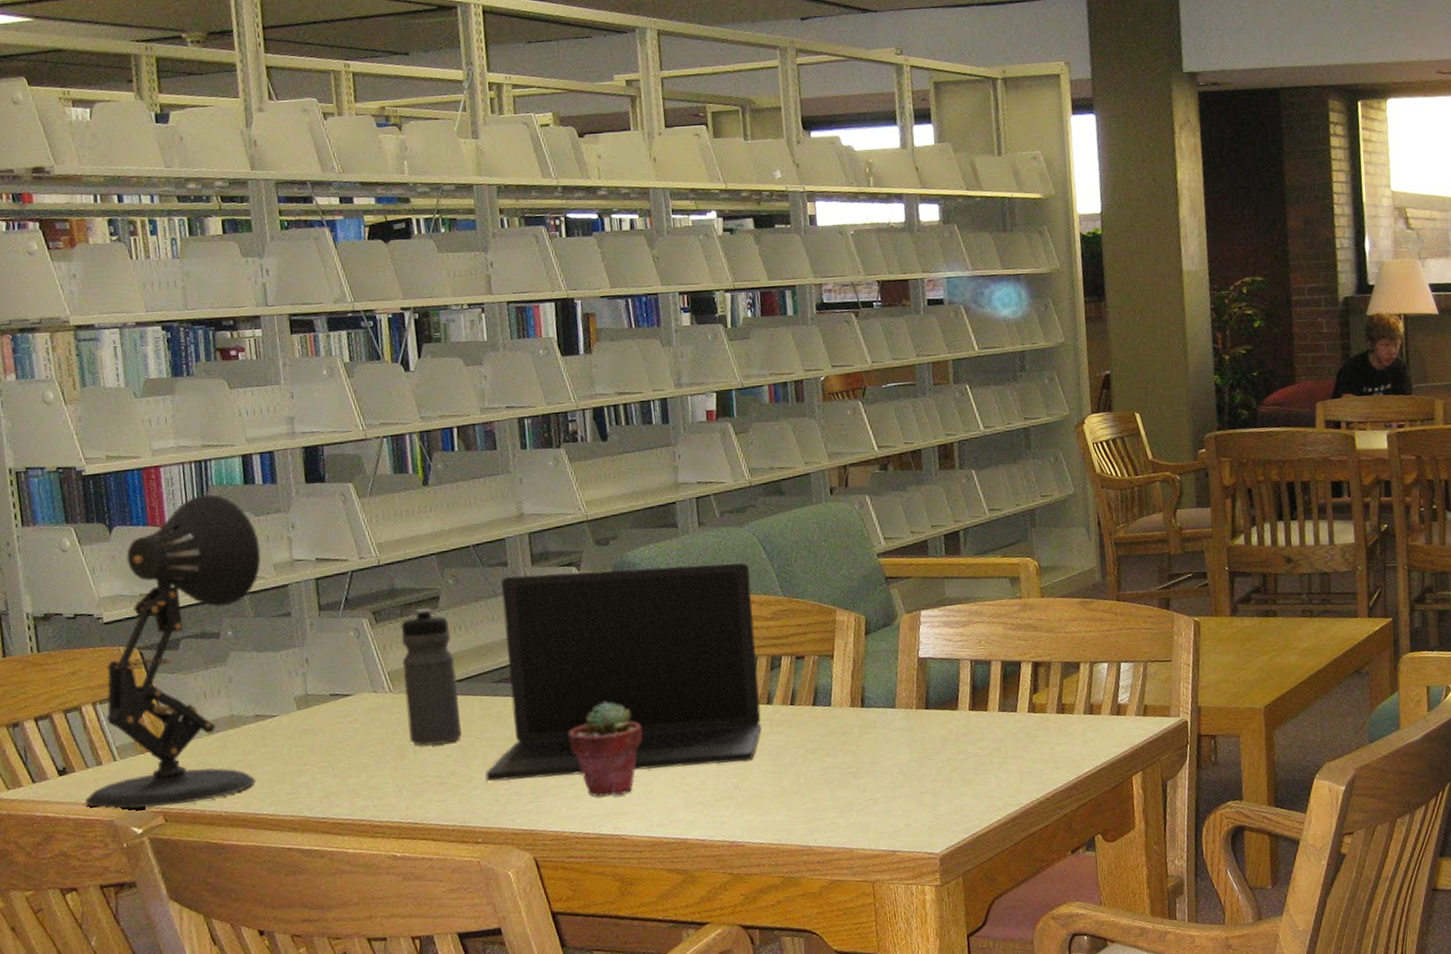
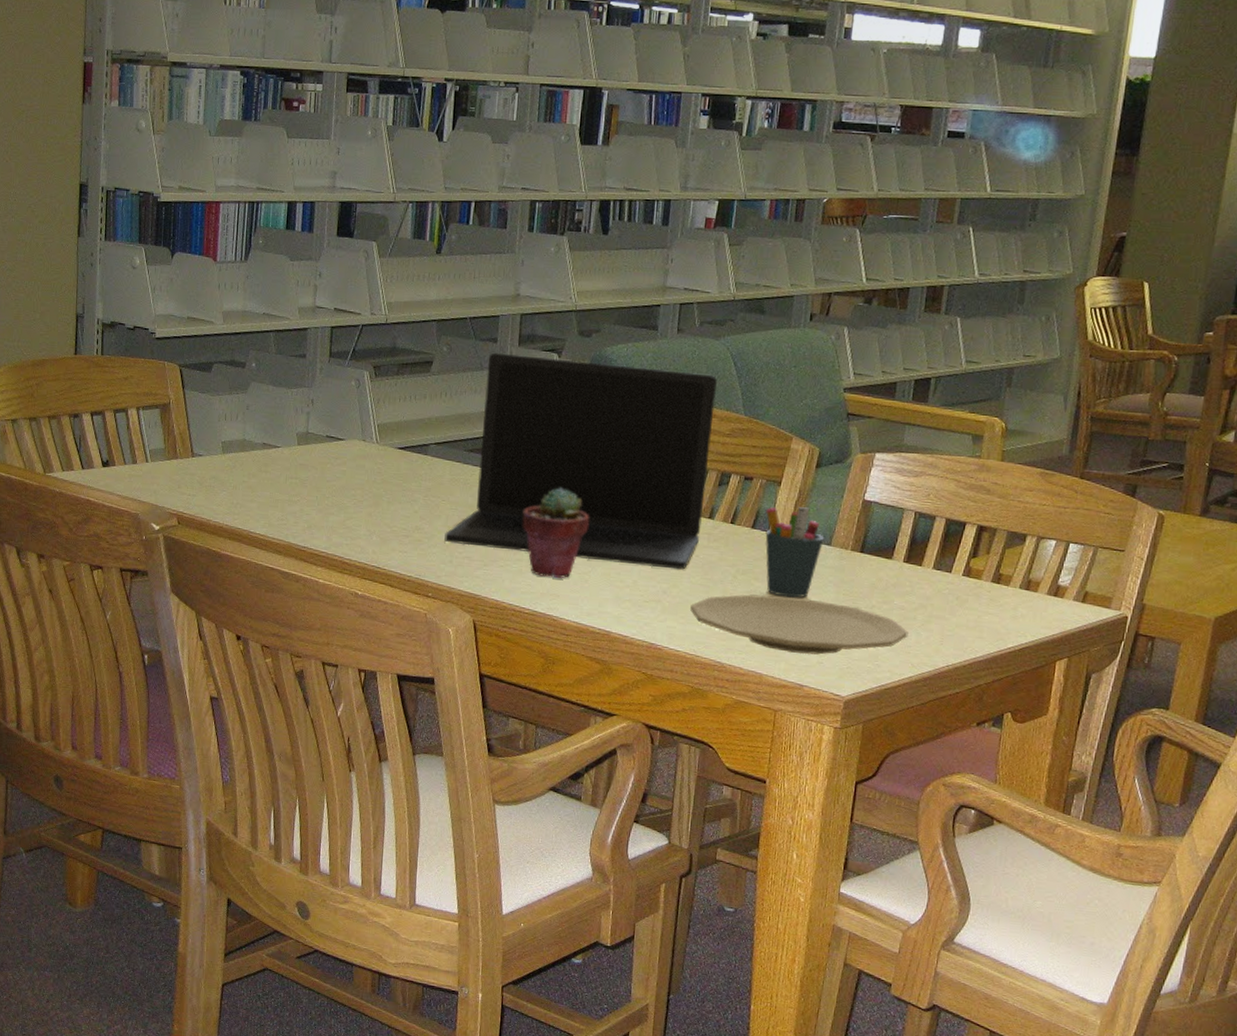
desk lamp: present [86,494,261,810] -> none [120,233,290,511]
water bottle: present [401,608,462,746] -> none [385,369,437,500]
plate: none [764,763,988,822] -> present [689,594,909,655]
pen holder: none [824,675,888,767] -> present [765,506,825,598]

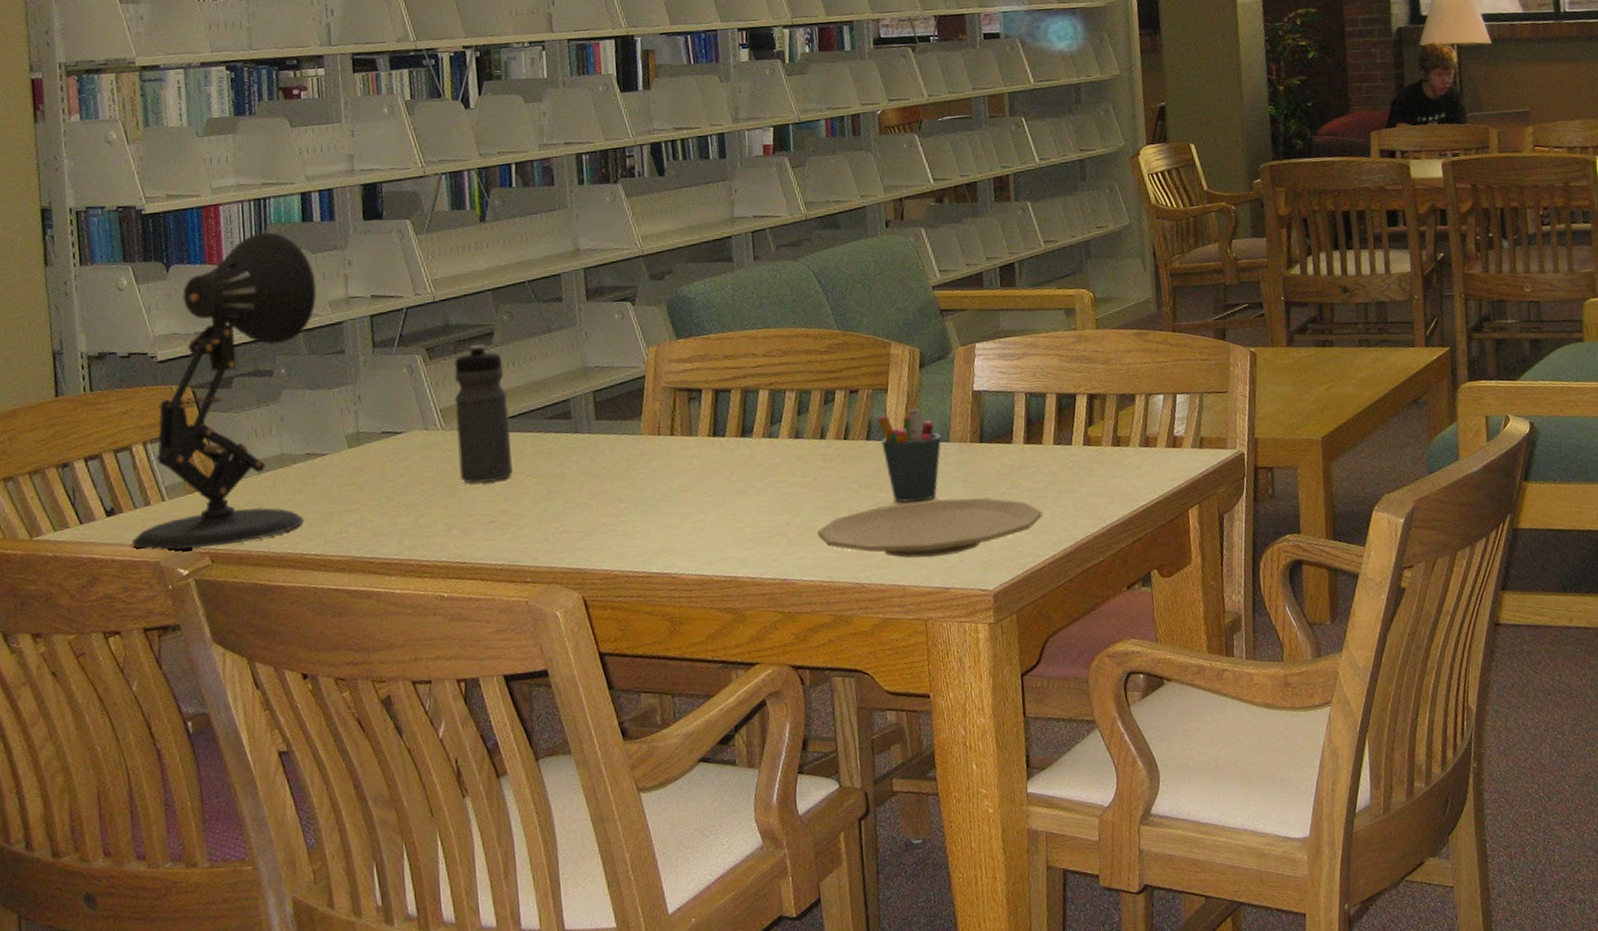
desk lamp: none [120,233,290,511] -> present [133,232,317,551]
water bottle: none [385,369,437,500] -> present [454,344,513,484]
laptop: present [444,352,717,570] -> none [535,296,814,520]
potted succulent: present [522,487,589,579] -> none [619,437,694,535]

